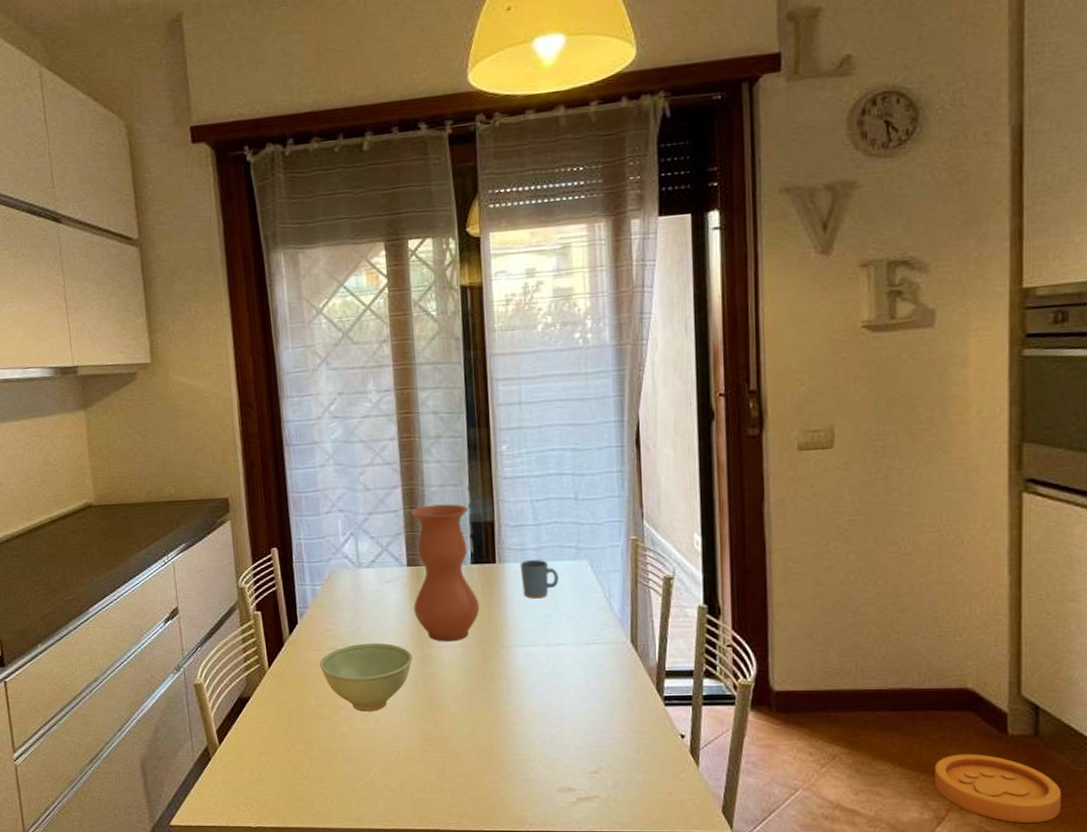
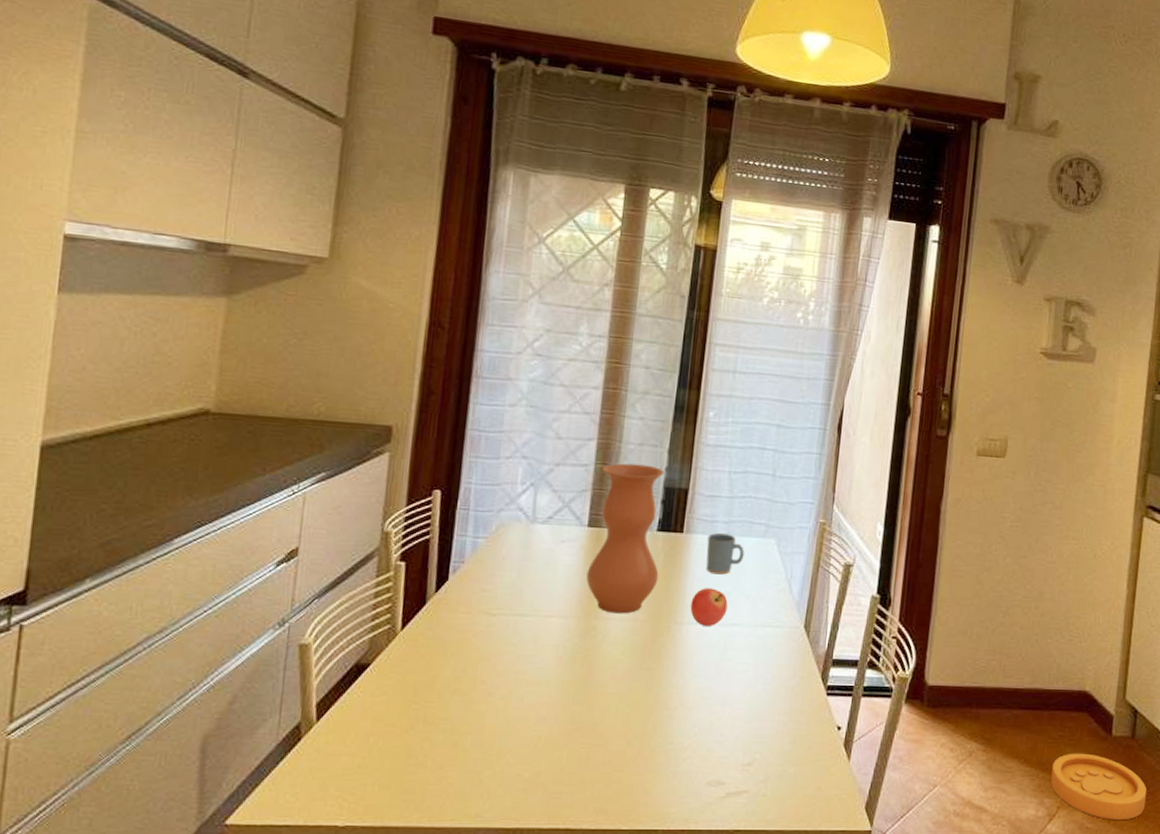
bowl: present [319,642,413,712] -> none [465,608,576,688]
fruit: none [514,612,550,647] -> present [690,588,728,626]

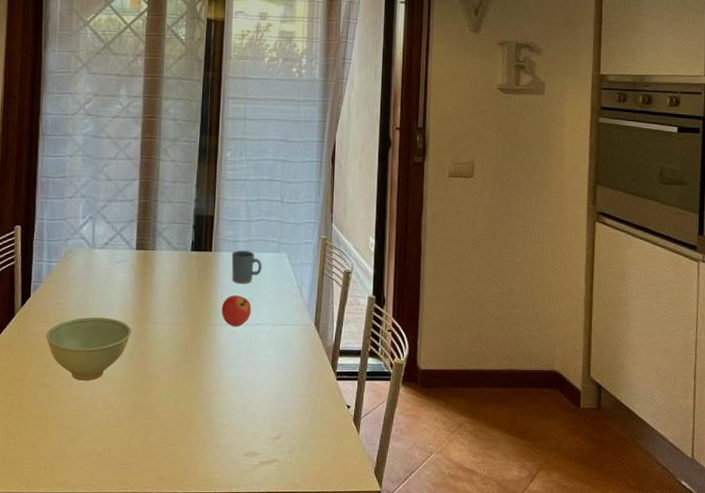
bowl: none [465,608,576,688] -> present [46,317,131,381]
vase: present [586,463,665,614] -> none [137,197,195,319]
pet bowl: present [1051,753,1147,821] -> none [530,423,615,480]

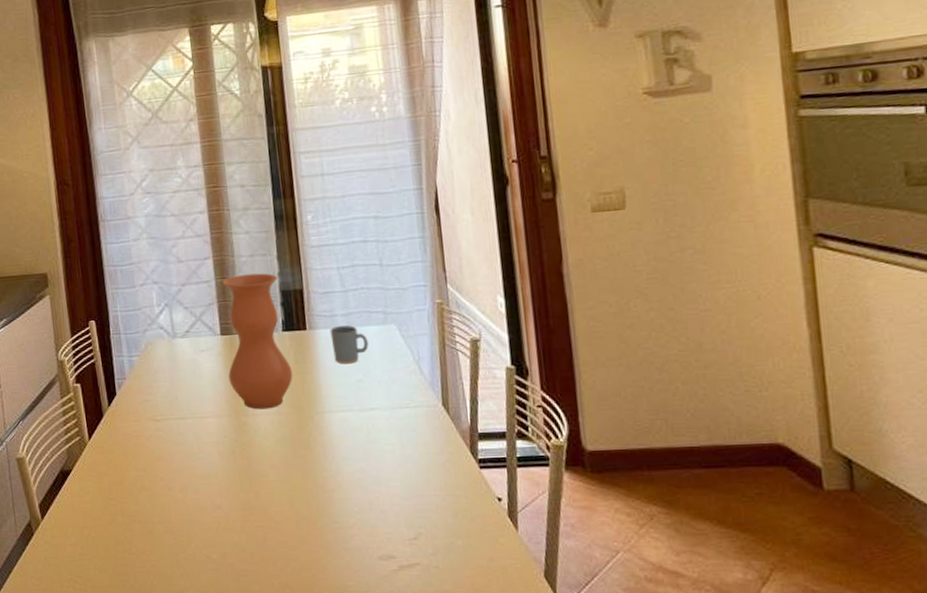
bowl: present [46,317,131,381] -> none [138,412,229,482]
vase: none [137,197,195,319] -> present [222,273,293,410]
fruit: present [221,295,251,326] -> none [327,377,363,413]

